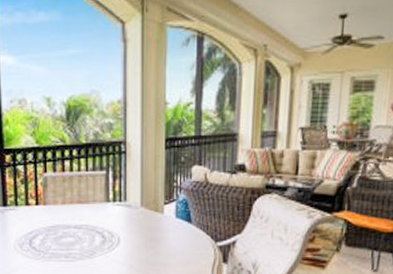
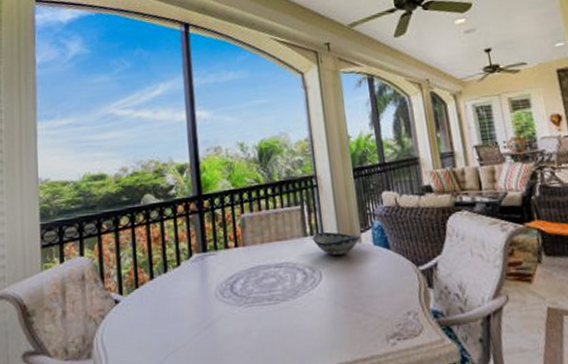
decorative bowl: none [115,199,164,224] -> present [313,231,361,256]

